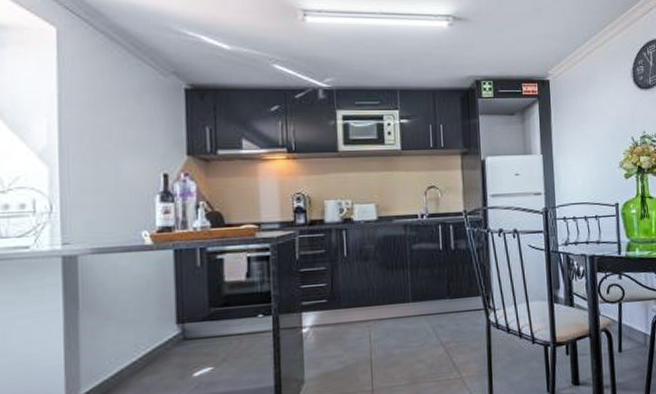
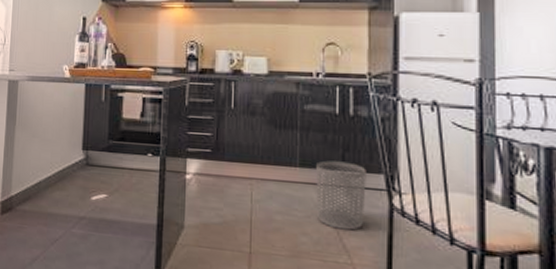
waste bin: none [426,290,469,351] -> present [316,160,366,231]

